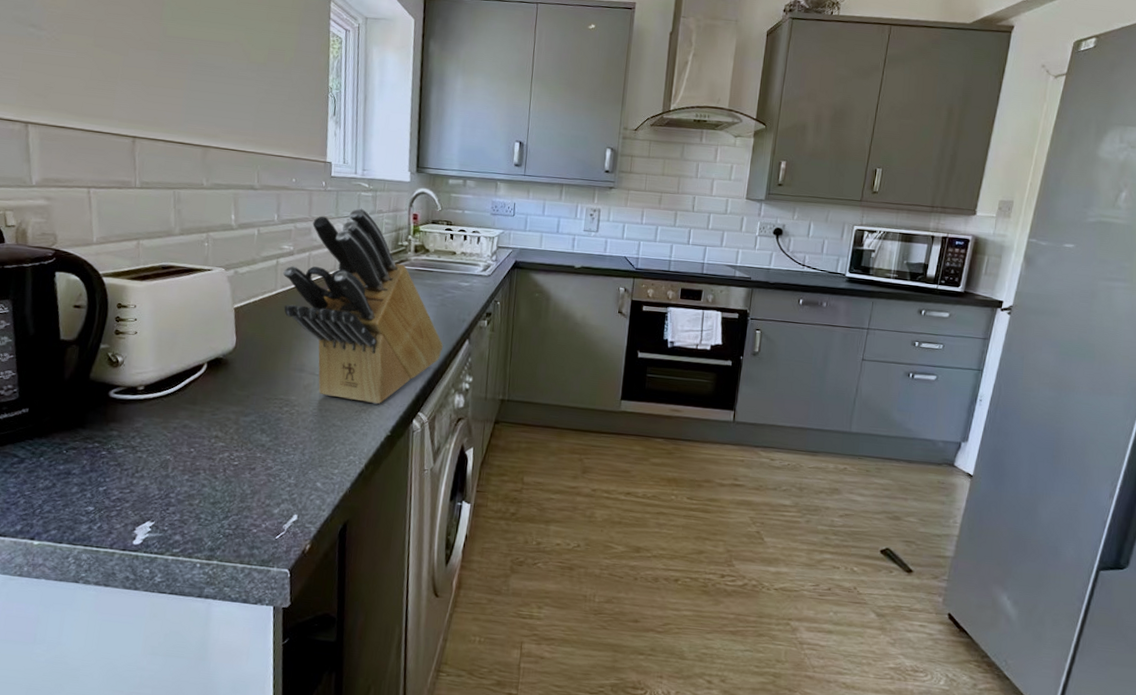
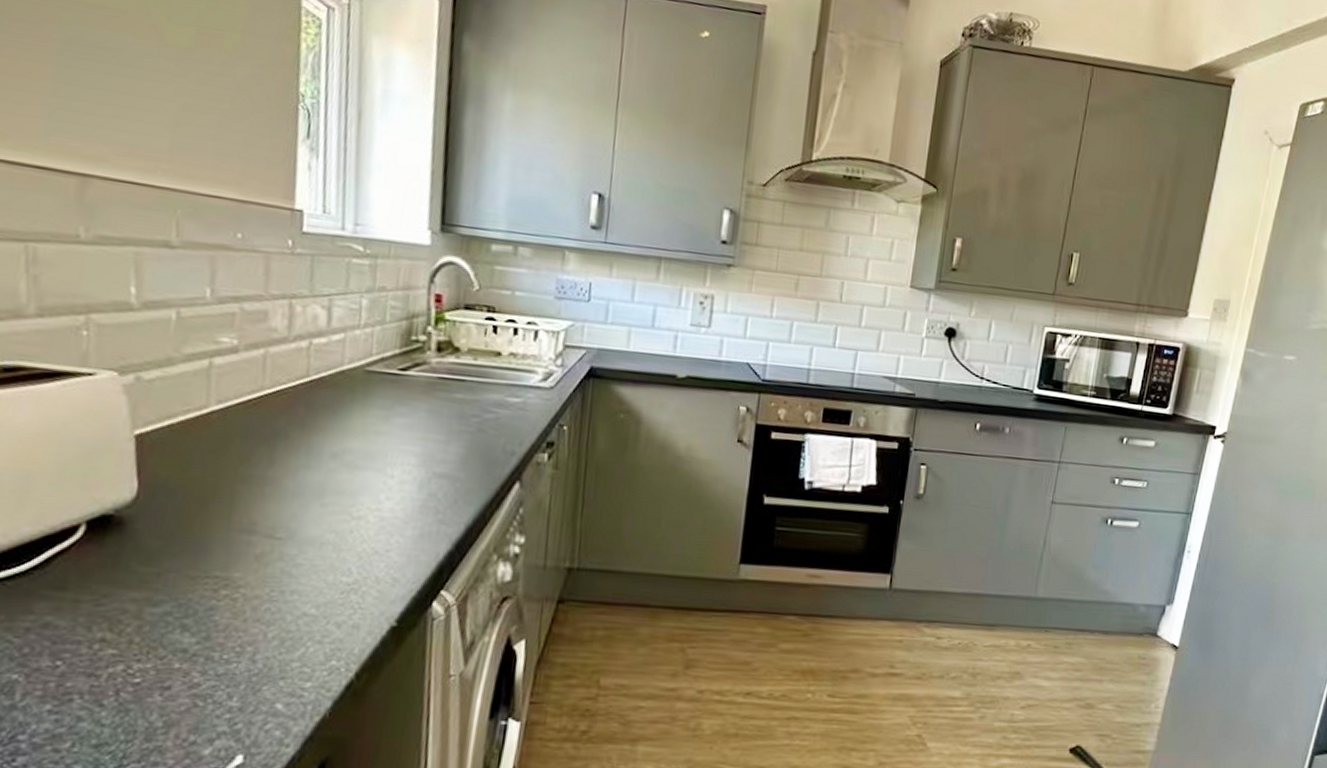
knife block: present [283,208,444,405] -> none [220,282,482,581]

